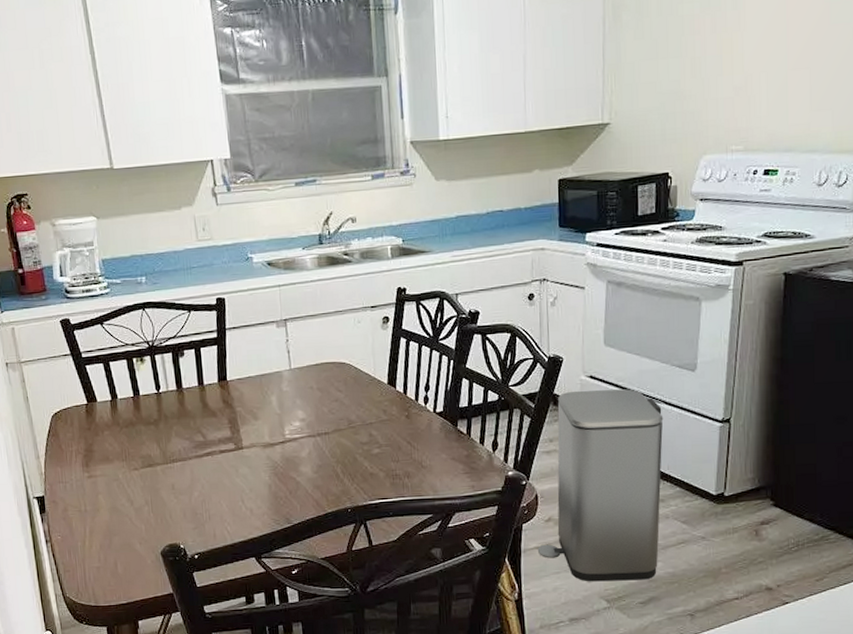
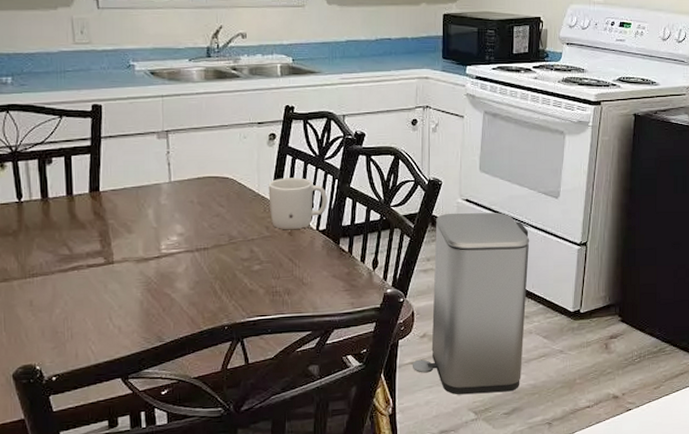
mug: none [384,360,443,413] -> present [268,177,327,230]

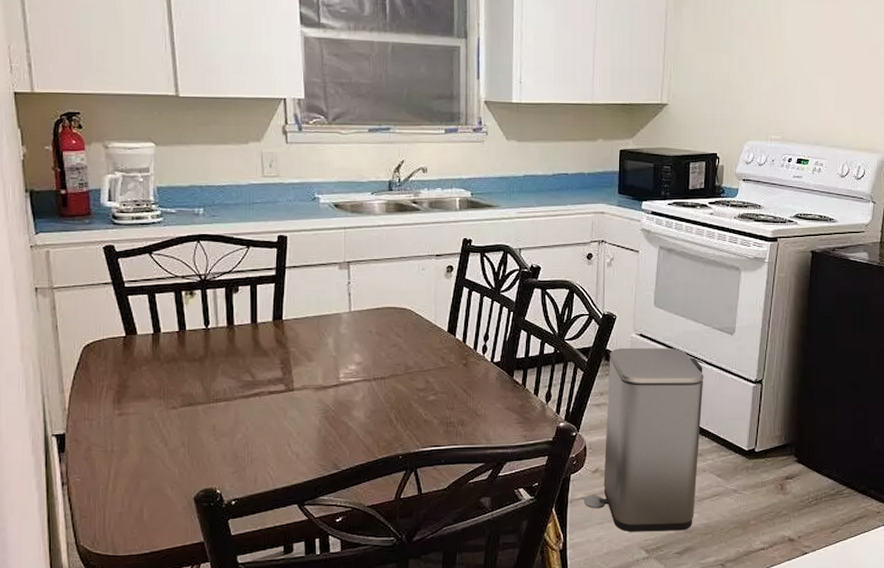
mug: present [268,177,327,230] -> none [445,310,502,362]

